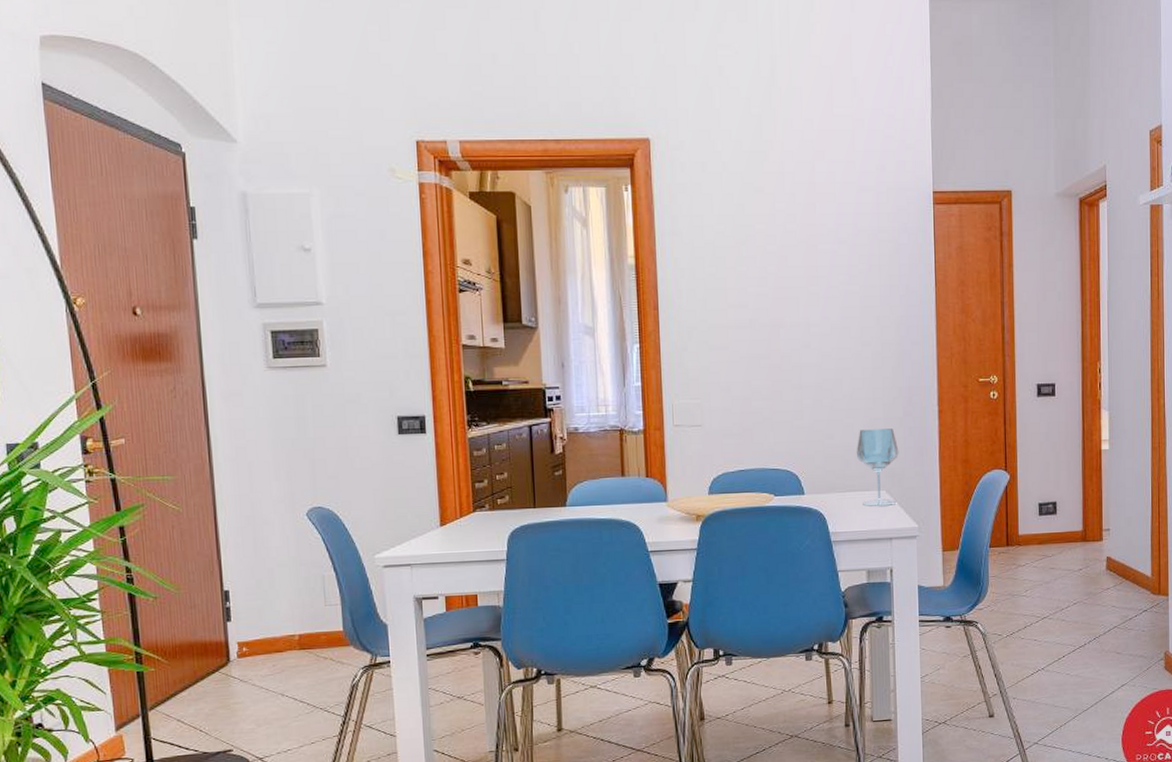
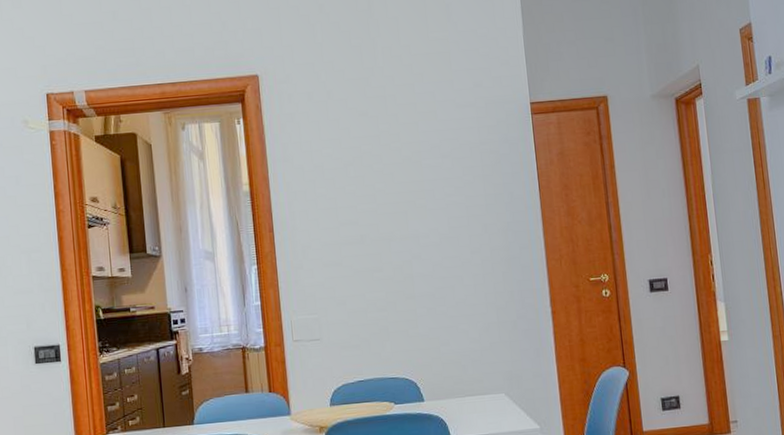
wine glass: present [856,429,899,507] -> none [472,332,516,410]

